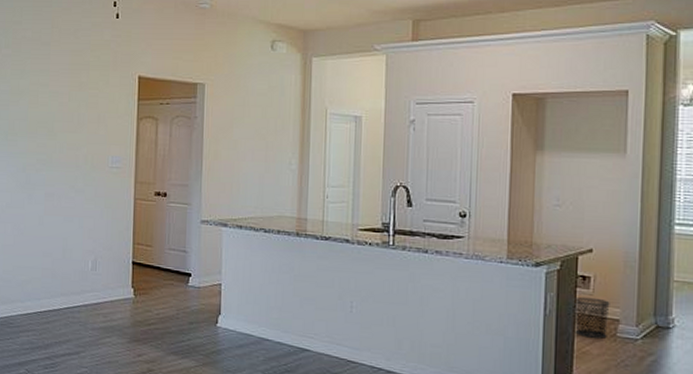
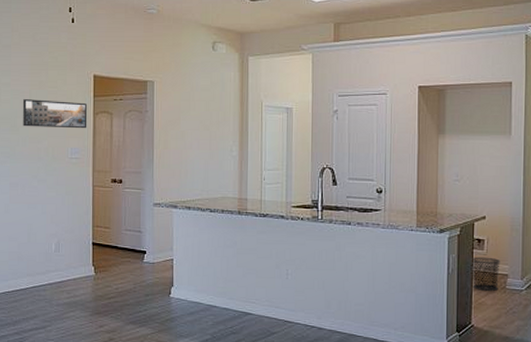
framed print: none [61,102,131,135] -> present [23,99,88,129]

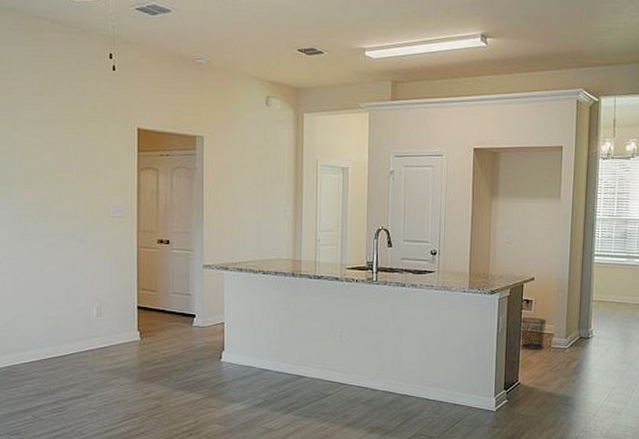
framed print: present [23,99,88,129] -> none [59,153,131,186]

